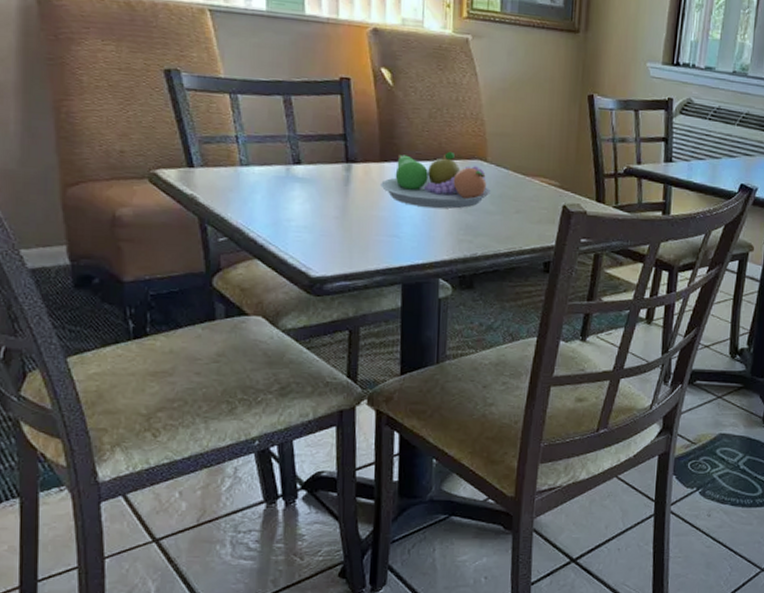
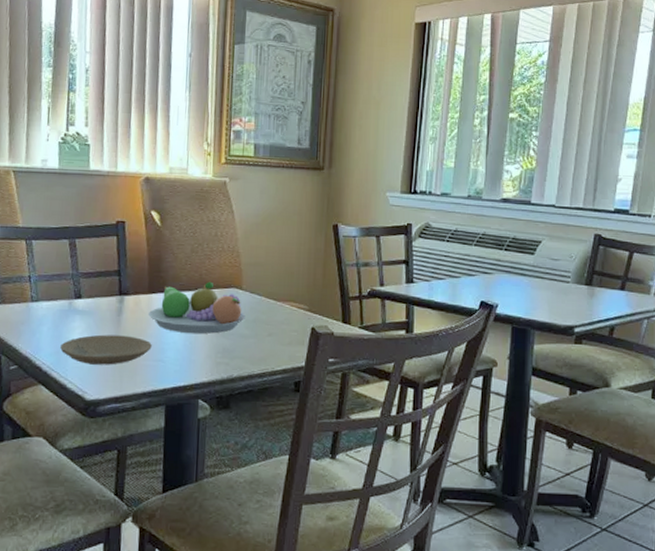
plate: none [278,205,385,240] -> present [60,334,152,365]

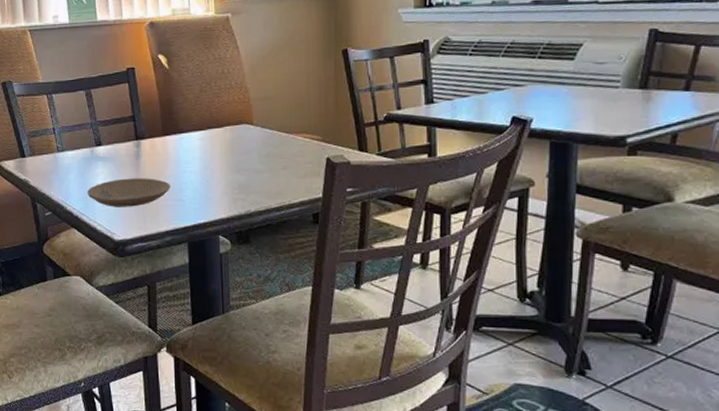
fruit bowl: present [148,281,246,334] -> none [165,119,259,172]

